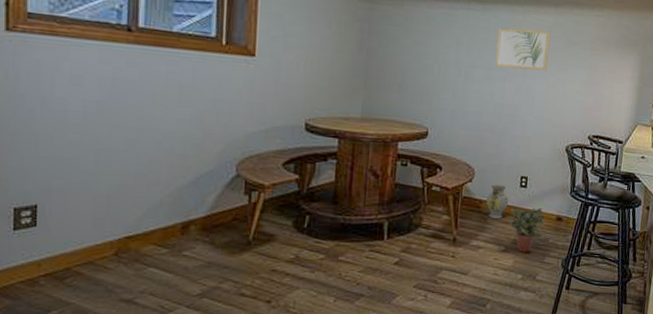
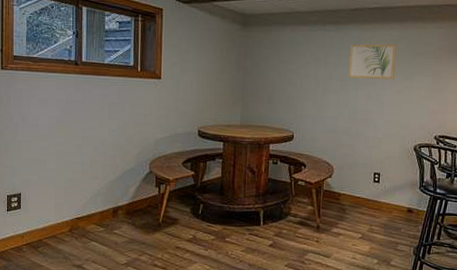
ceramic jug: present [486,184,508,220] -> none [344,180,363,210]
potted plant: present [508,208,547,253] -> none [364,200,399,240]

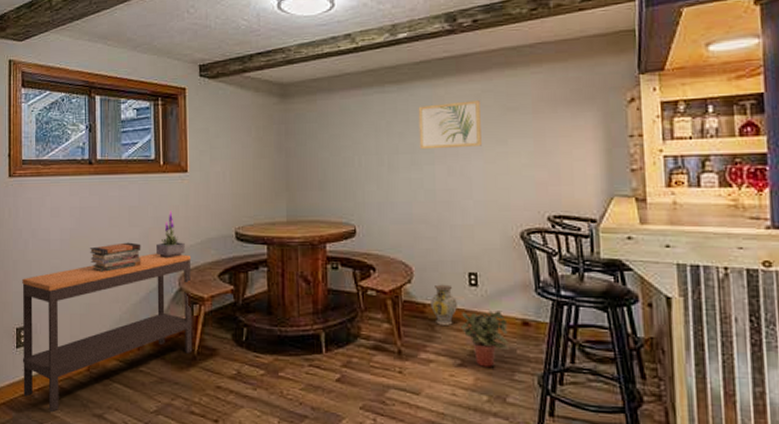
console table: none [12,142,161,262] -> present [22,253,193,411]
book stack: none [73,132,119,155] -> present [89,242,141,272]
potted plant: none [132,109,156,147] -> present [156,211,185,259]
ceramic jug: none [344,180,363,210] -> present [431,284,457,326]
potted plant: none [364,200,399,240] -> present [461,310,509,367]

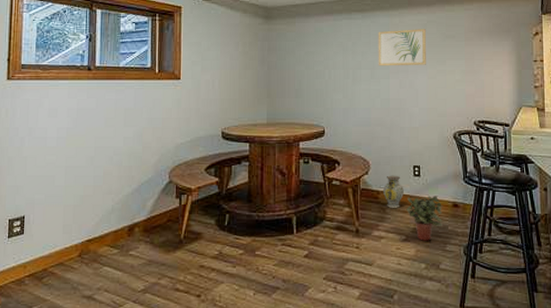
console table: present [22,253,193,411] -> none [13,150,181,295]
book stack: present [89,242,141,272] -> none [85,140,135,167]
potted plant: present [156,211,185,259] -> none [149,113,176,155]

